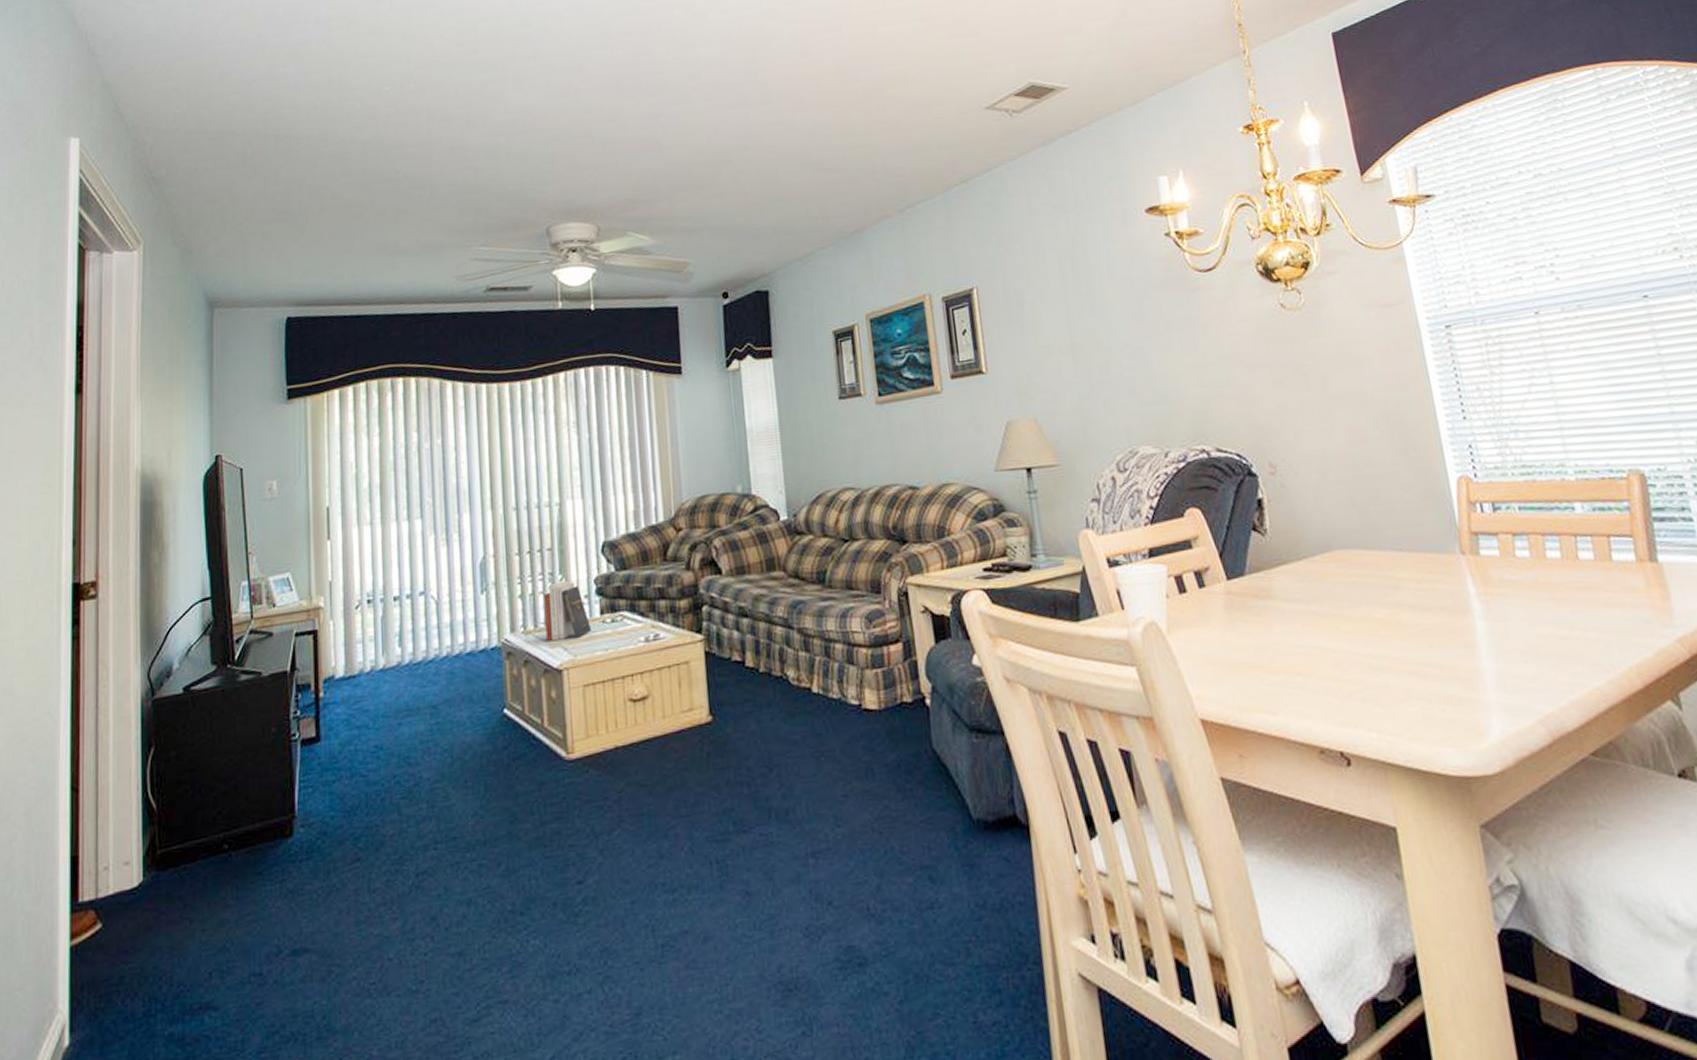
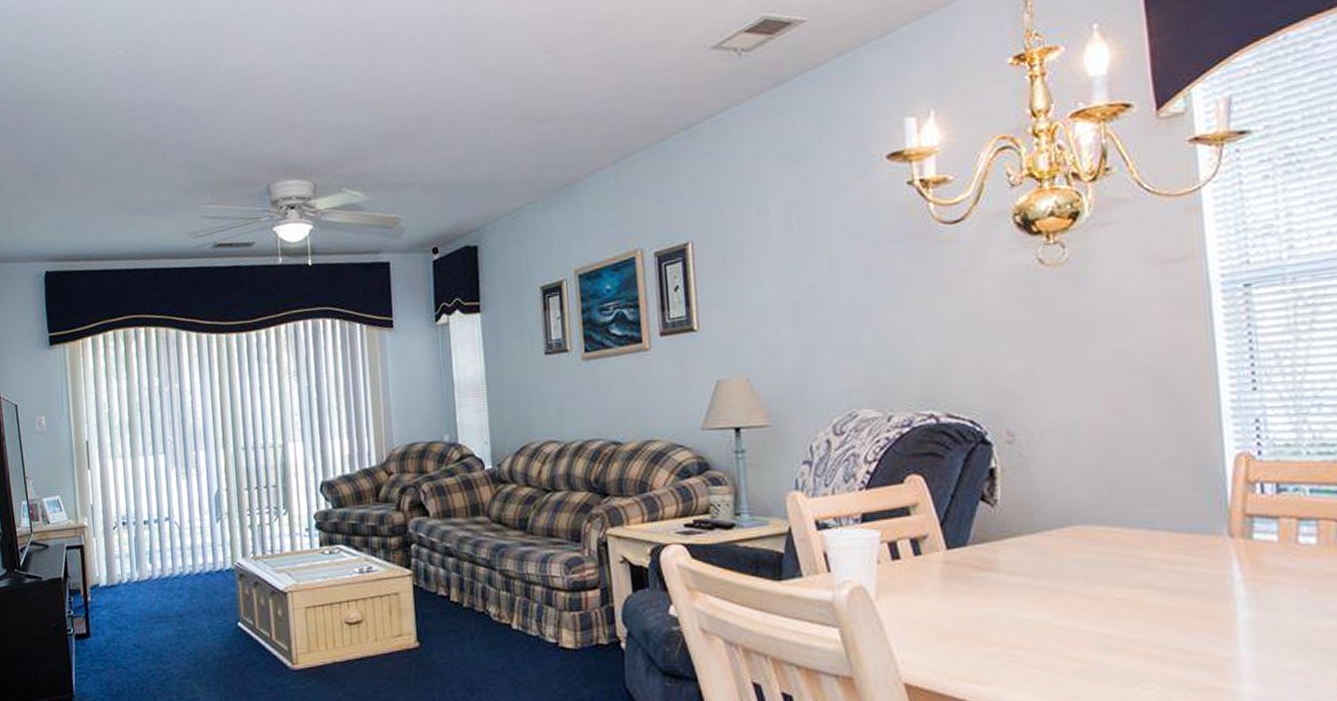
books: present [543,580,592,641] -> none [270,515,313,567]

